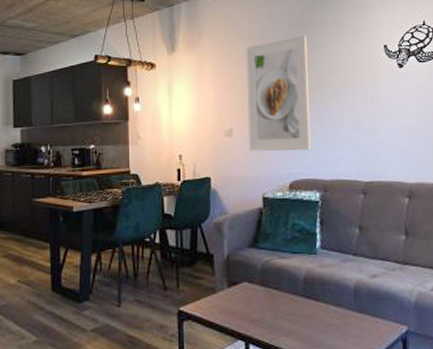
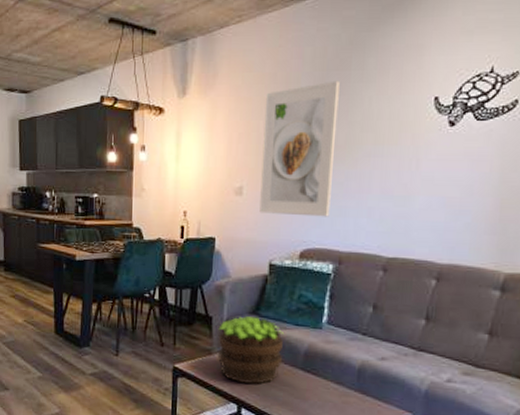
potted plant: none [220,248,285,318] -> present [217,315,285,384]

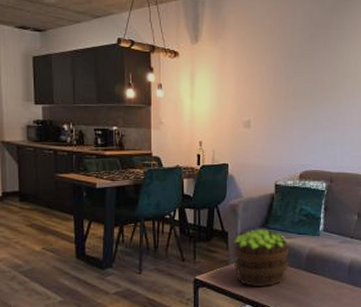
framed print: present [259,80,340,217] -> none [265,37,325,145]

